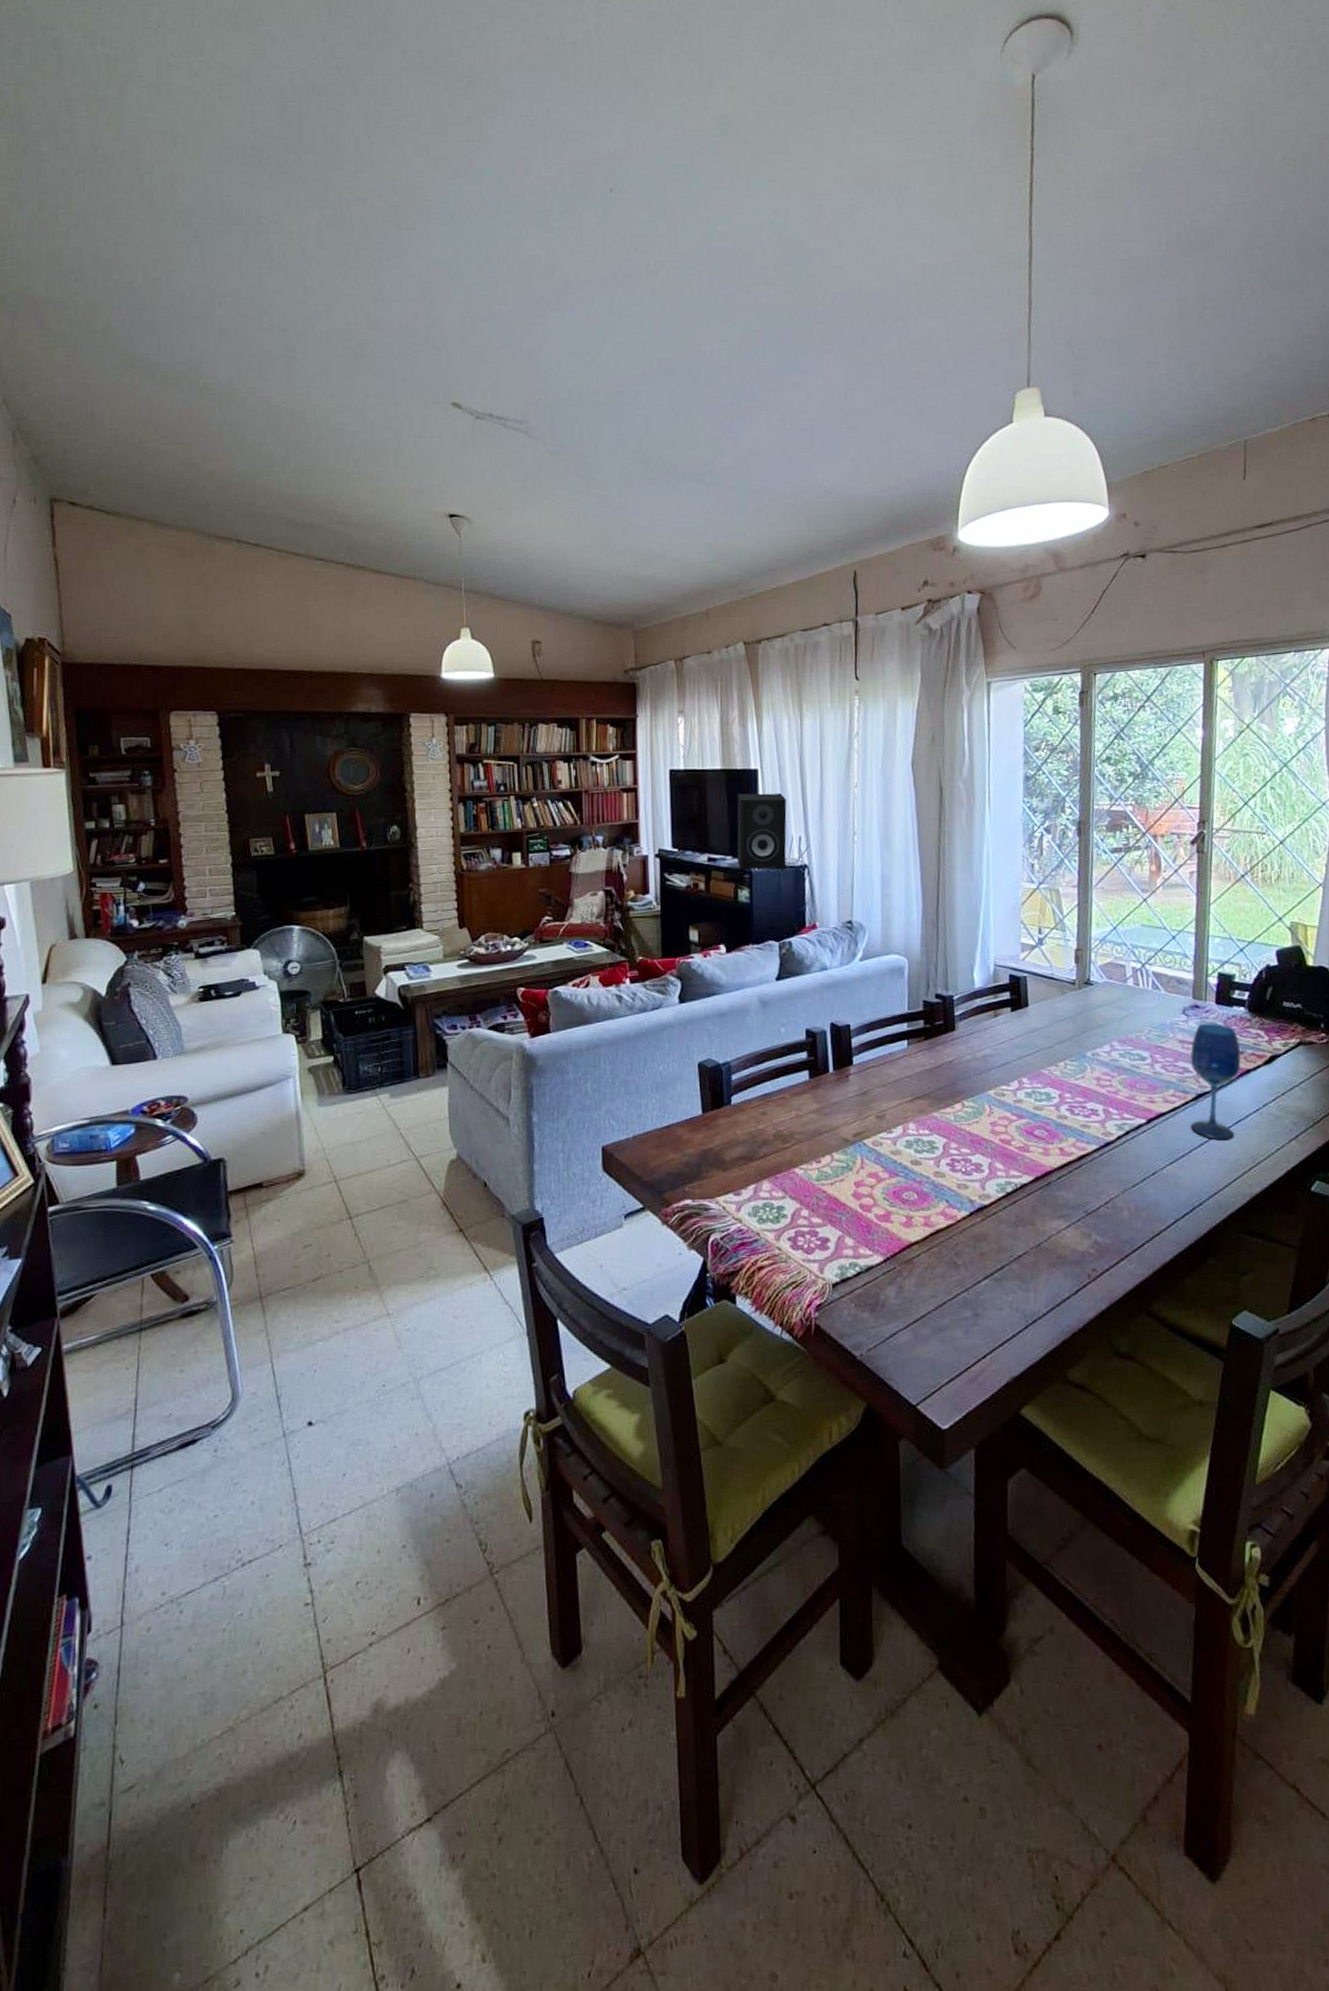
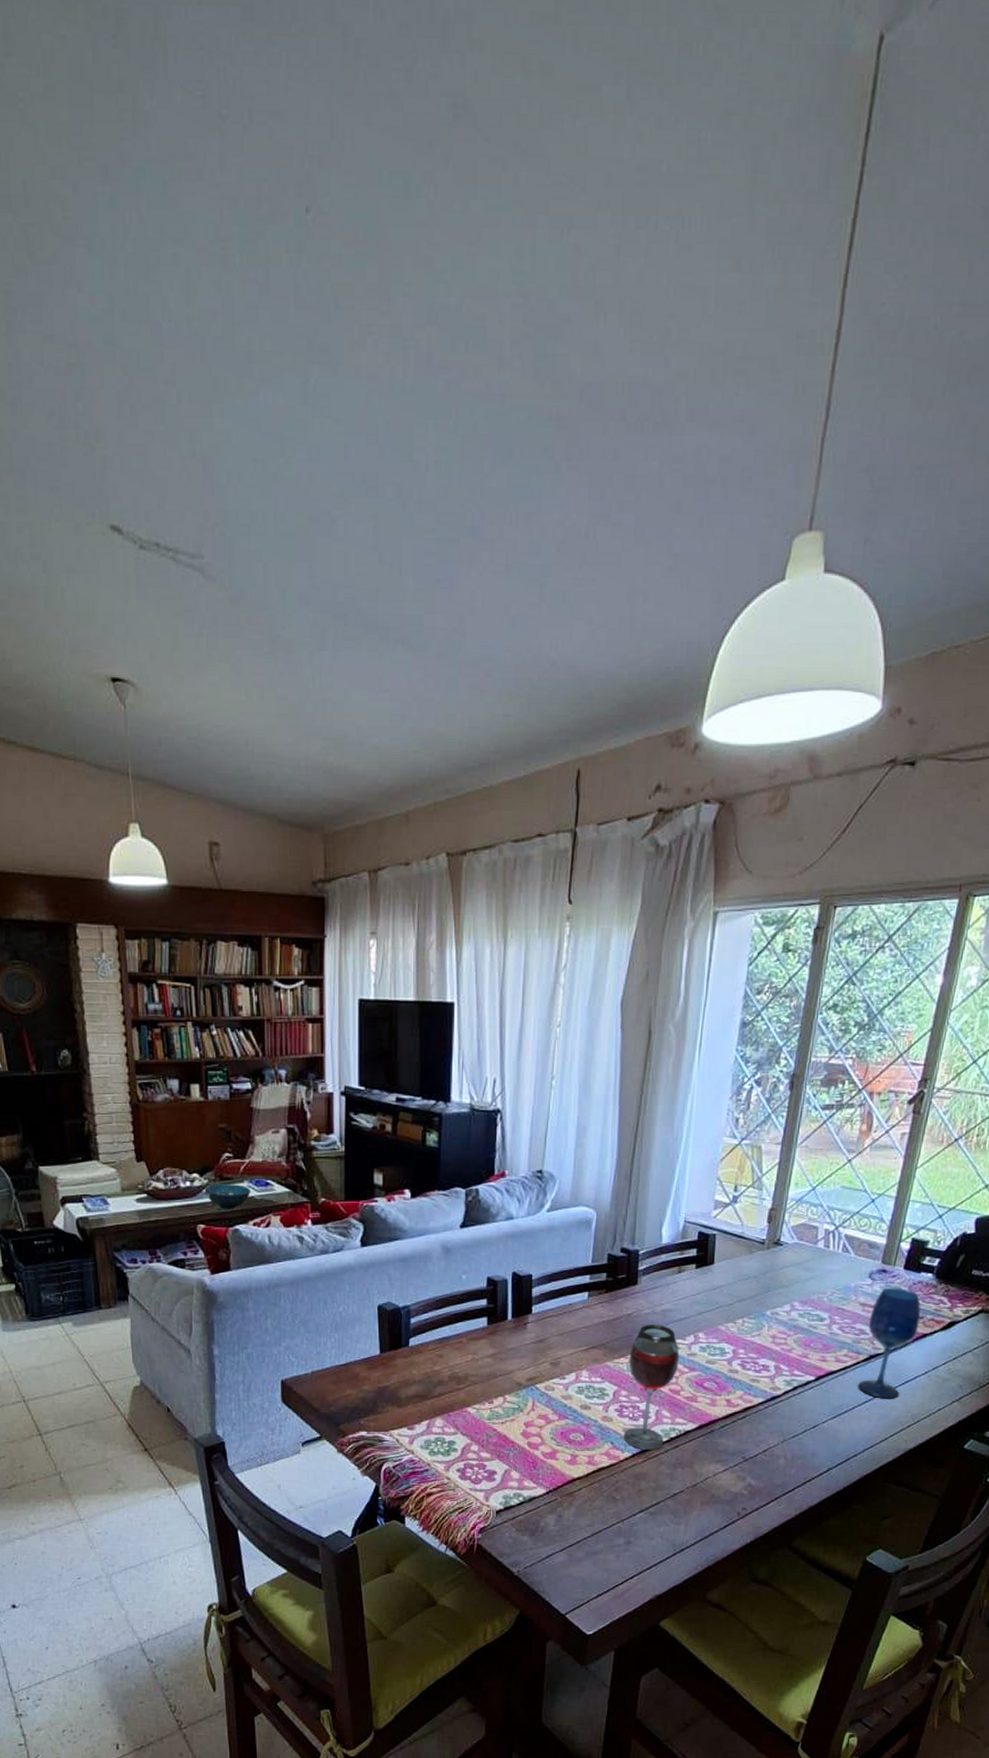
decorative bowl: none [525,946,570,971] -> present [204,1184,250,1209]
speaker: present [737,793,787,869] -> none [427,1028,482,1113]
wineglass: none [954,1071,1007,1207] -> present [624,1325,680,1450]

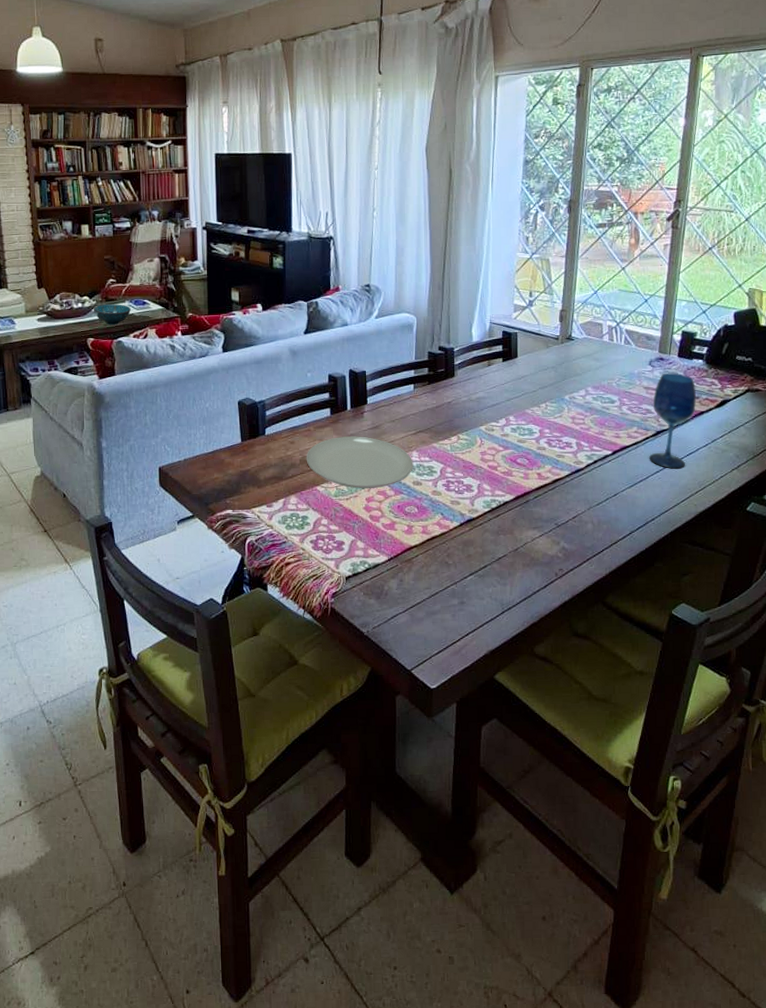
plate: none [456,1351,582,1411] -> present [306,436,414,489]
wineglass: present [624,1325,680,1450] -> none [451,410,495,519]

